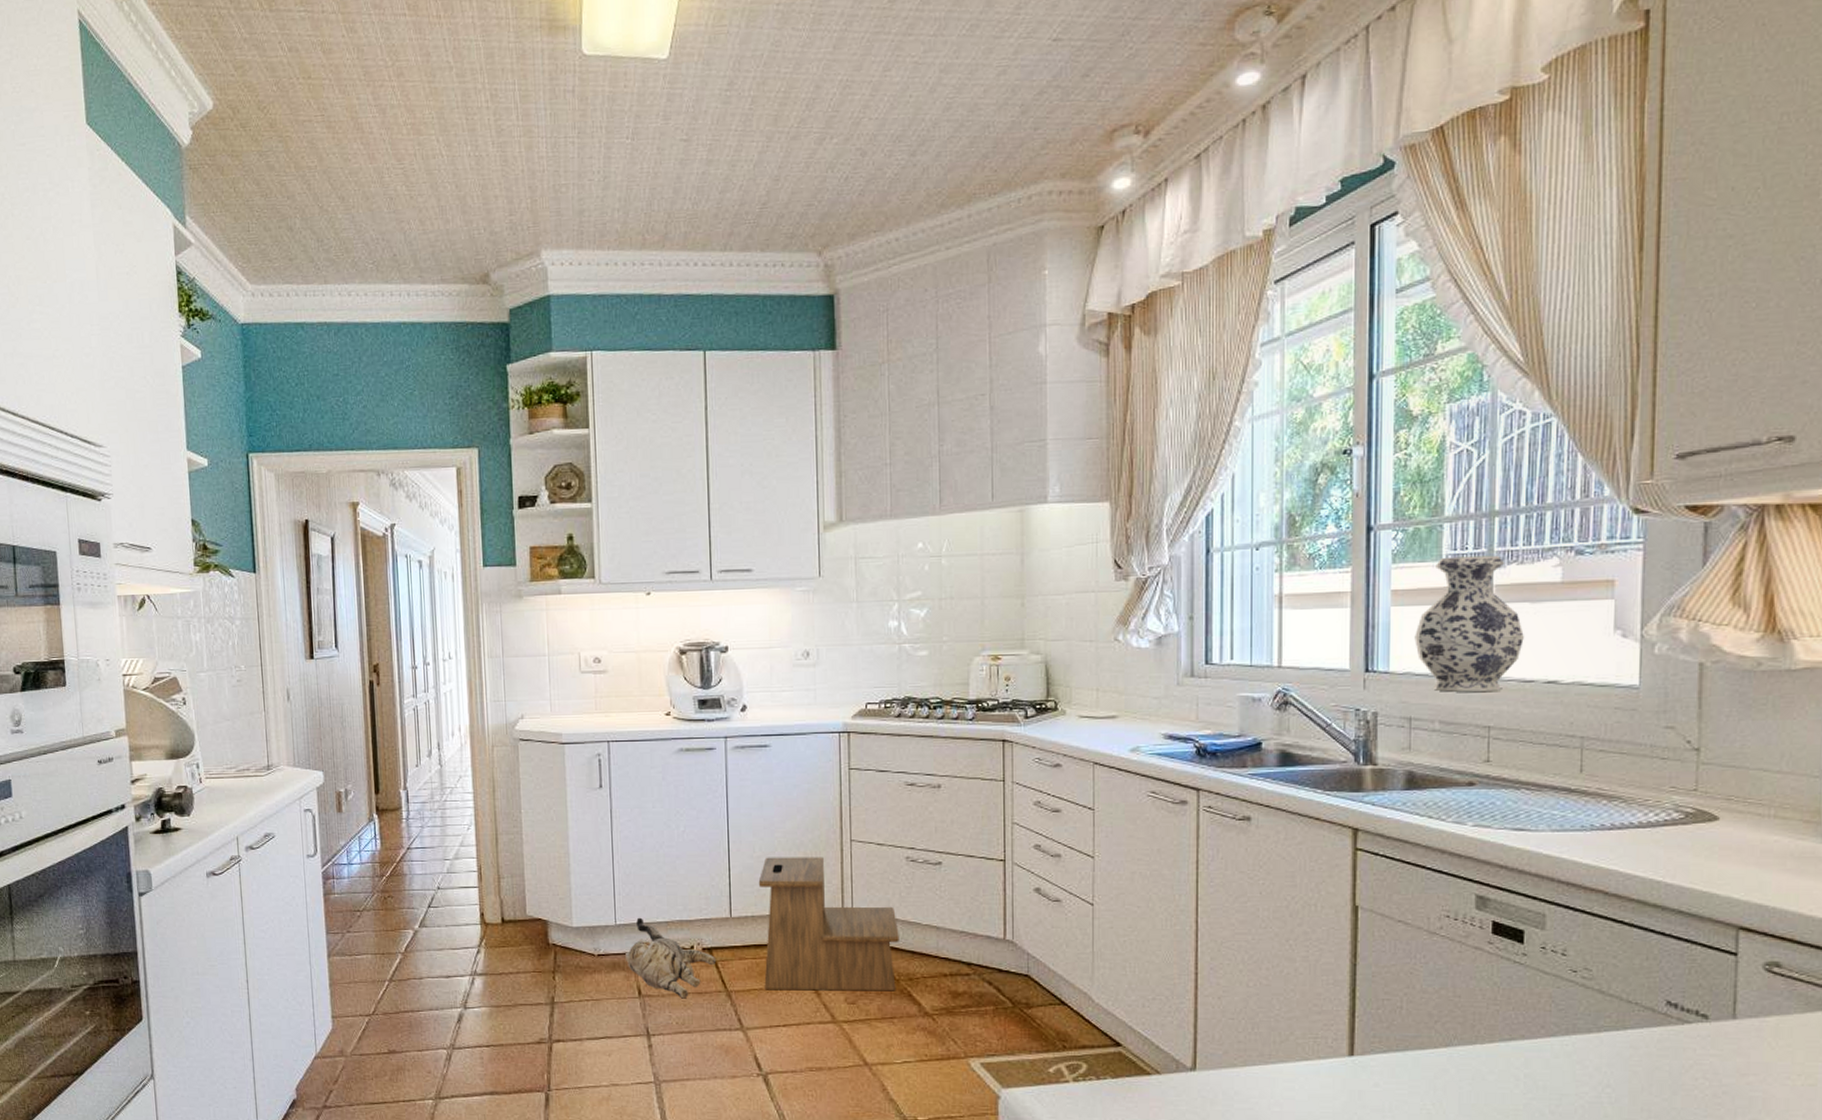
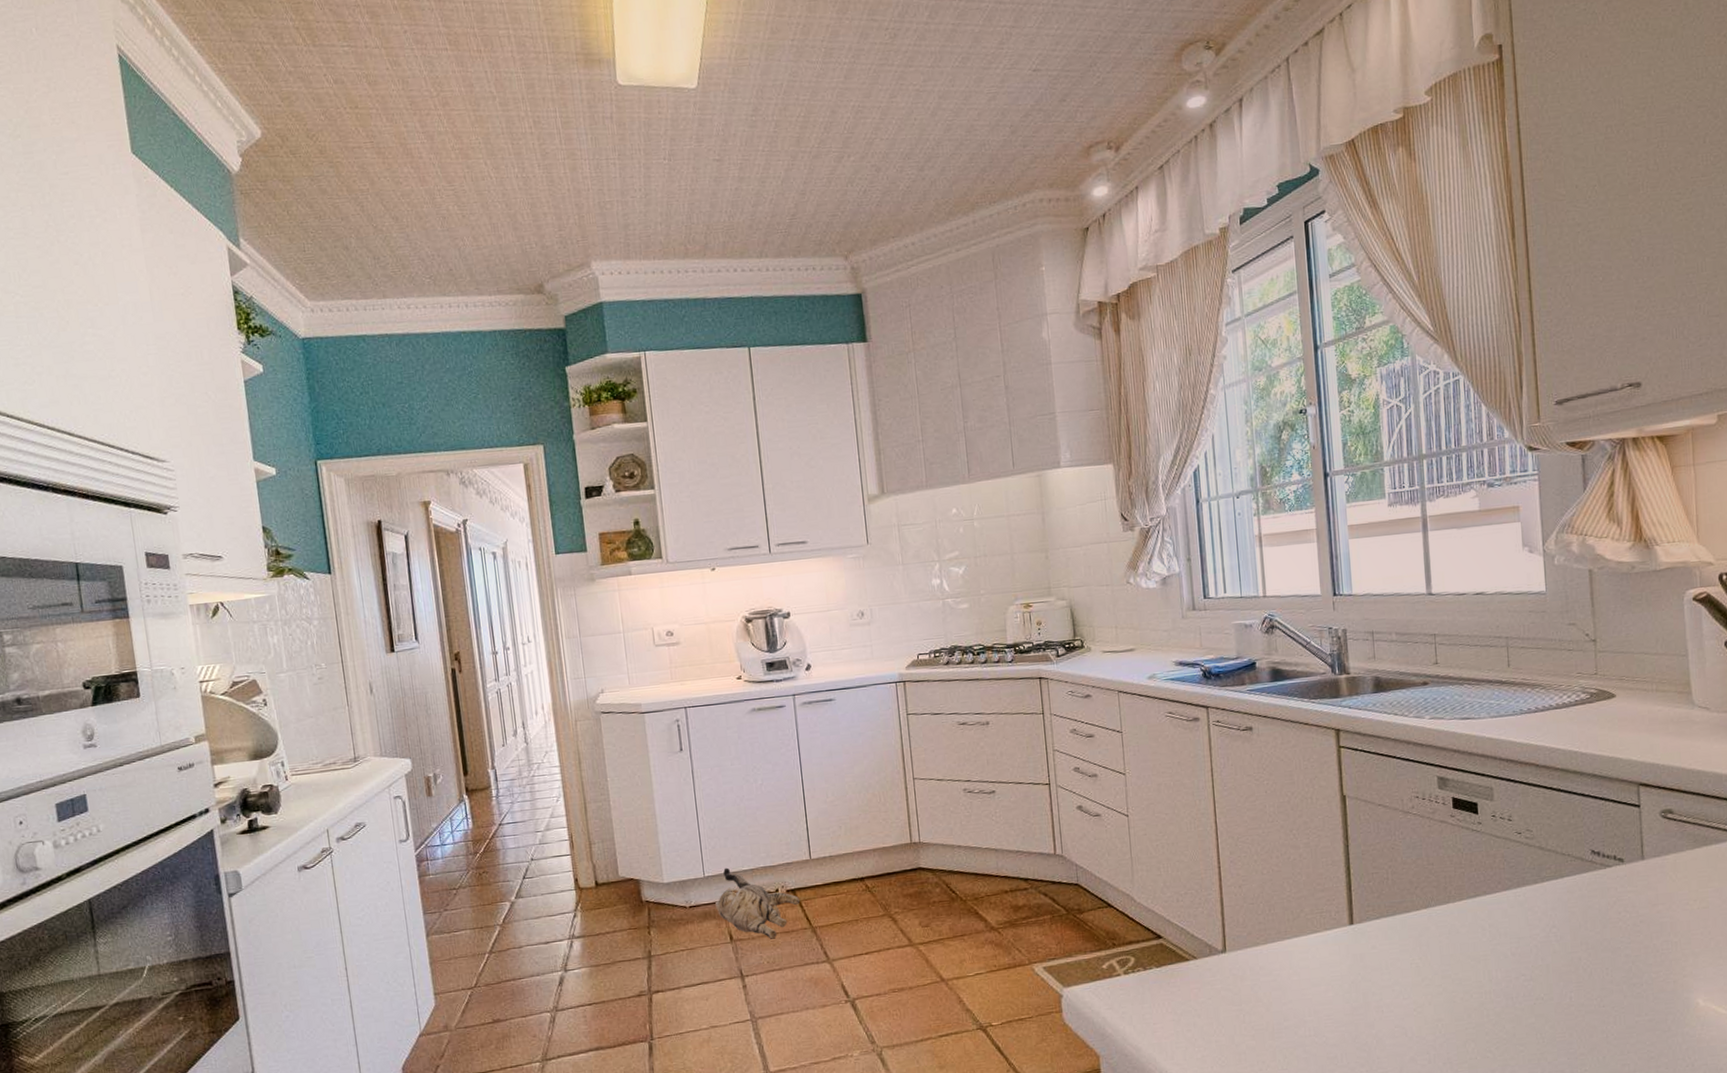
step stool: present [758,857,899,991] -> none [833,796,964,922]
vase: present [1414,555,1524,692] -> none [1370,491,1455,608]

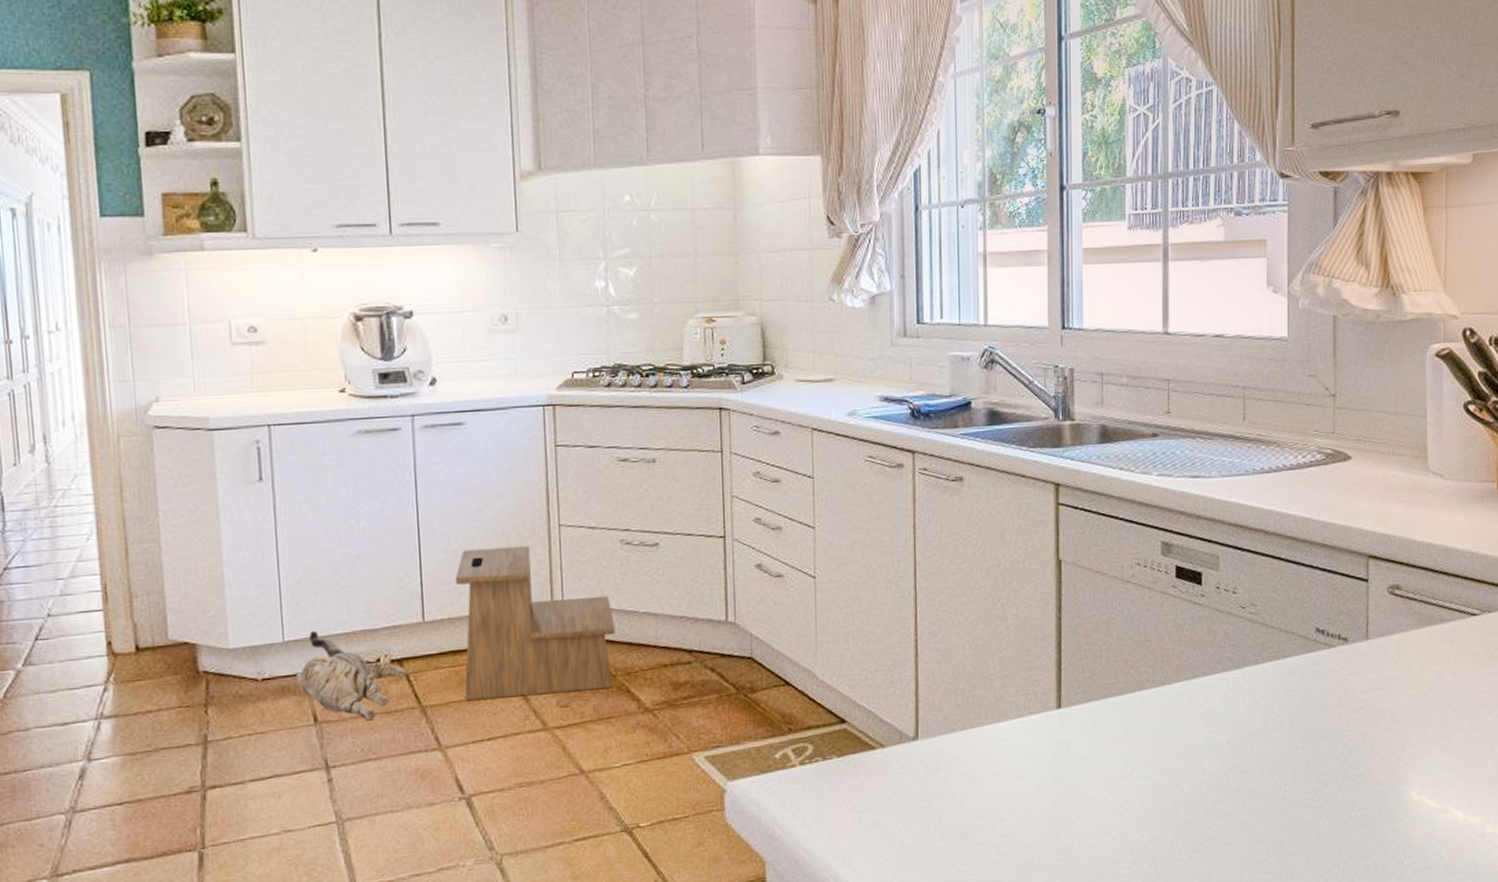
step stool: none [833,796,964,922] -> present [455,545,615,700]

